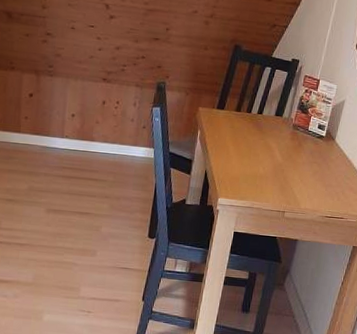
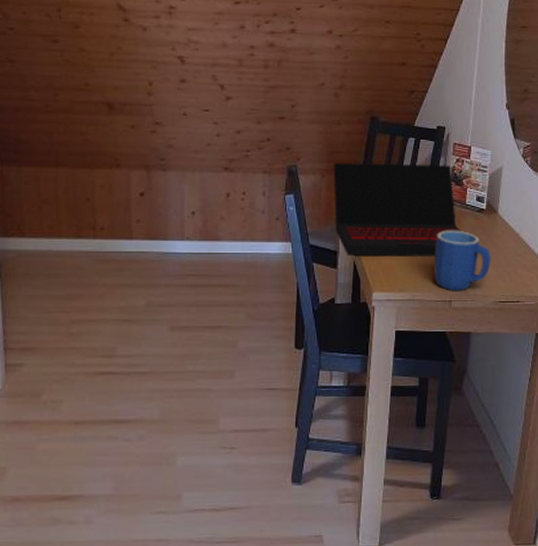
laptop: none [193,83,302,173] -> present [333,163,462,257]
mug: none [272,151,324,205] -> present [433,230,491,291]

